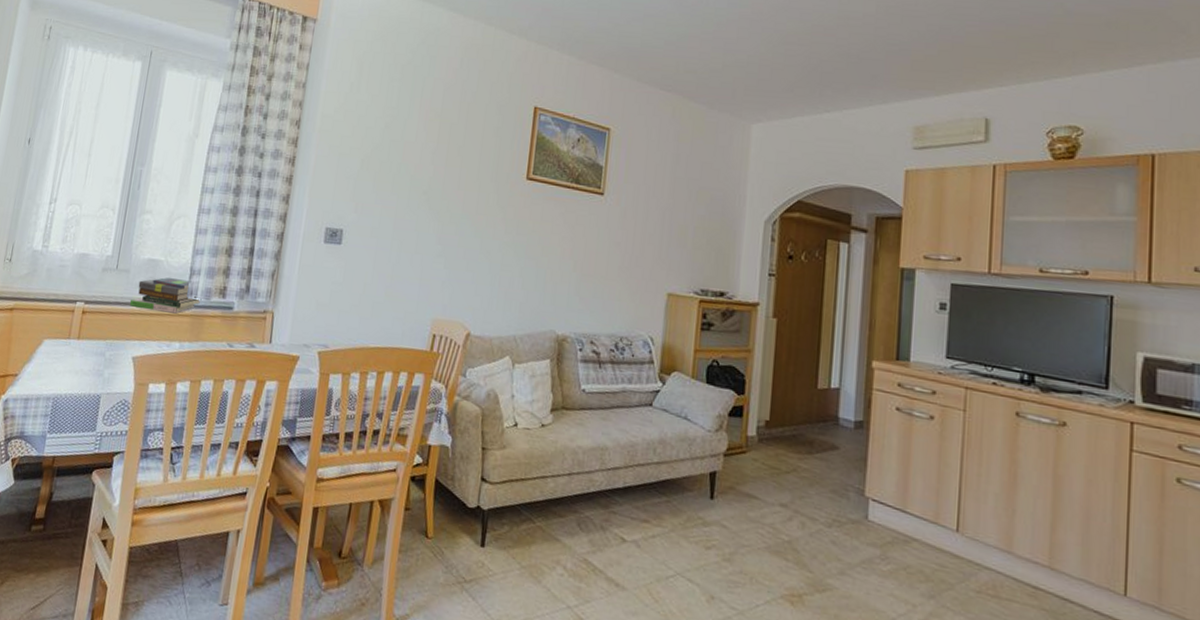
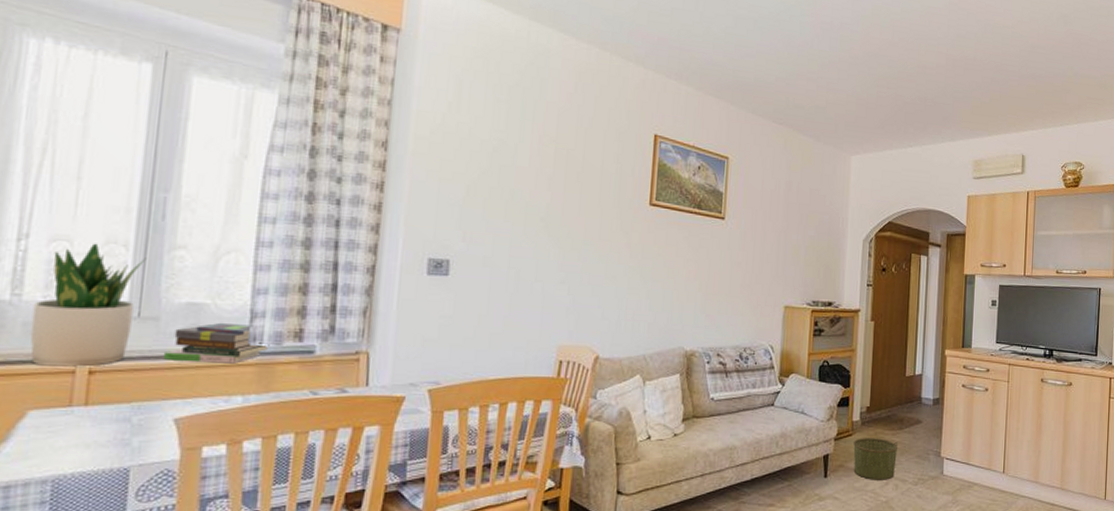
planter: none [49,207,126,308] -> present [30,243,146,367]
basket: none [747,457,807,515] -> present [853,438,899,480]

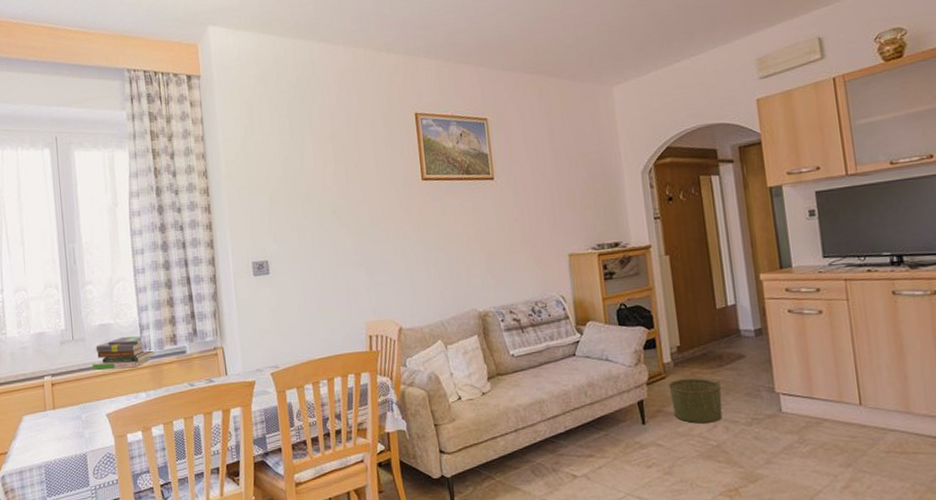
planter: present [30,243,146,367] -> none [13,289,70,383]

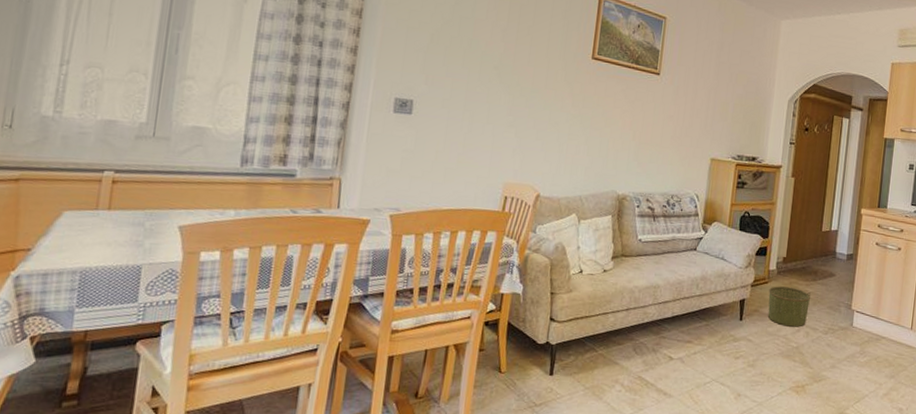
books: present [92,336,155,370] -> none [173,145,257,182]

